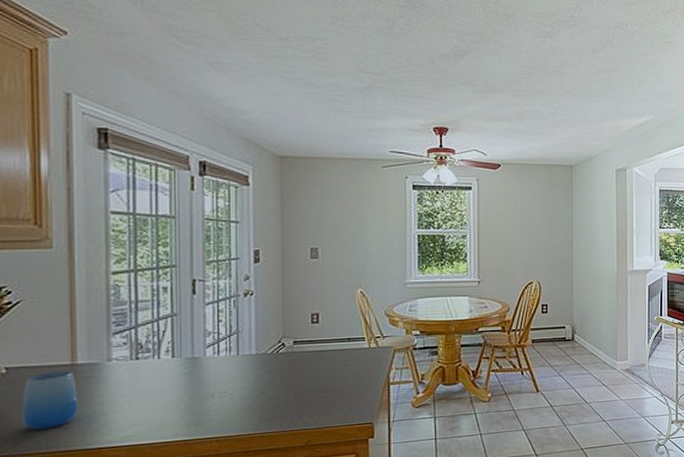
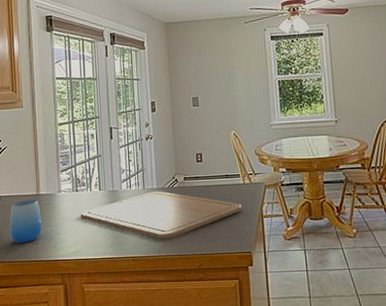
chopping board: none [141,357,365,414] -> present [80,190,242,239]

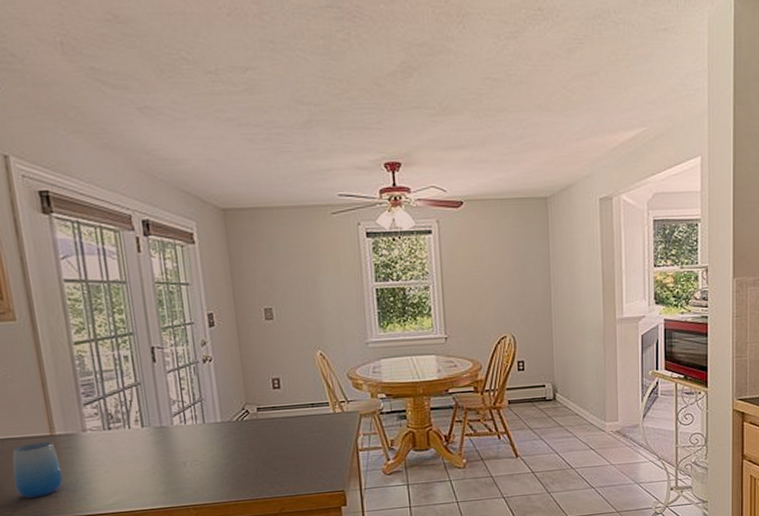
chopping board: present [80,190,242,239] -> none [117,425,333,482]

